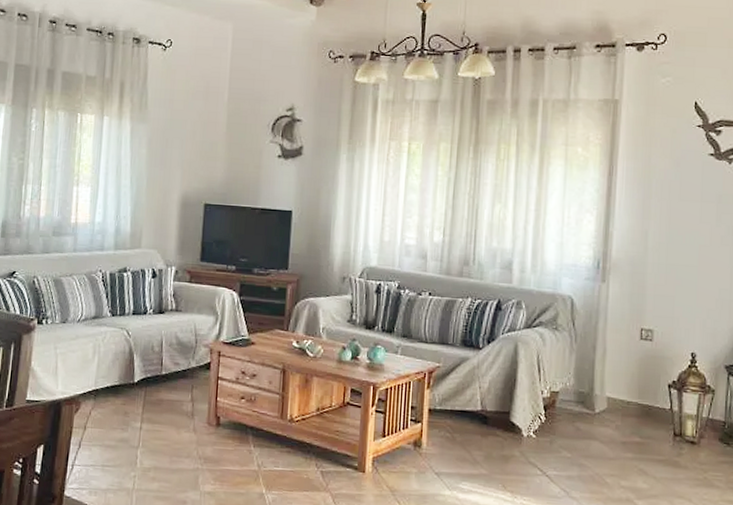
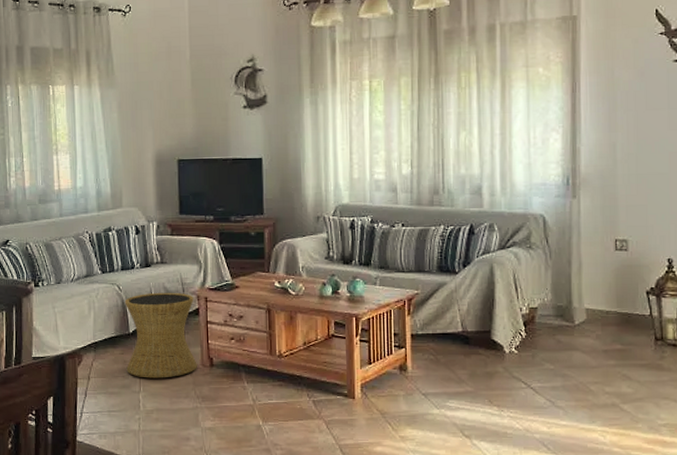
side table: none [126,341,207,435] -> present [124,292,197,378]

